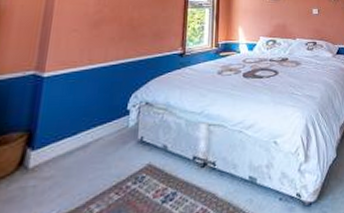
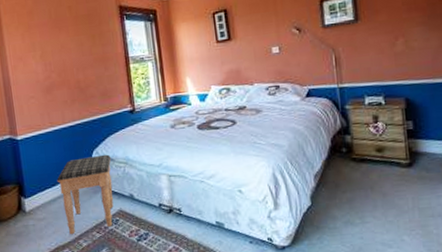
footstool: none [79,98,151,198] -> present [56,154,114,235]

